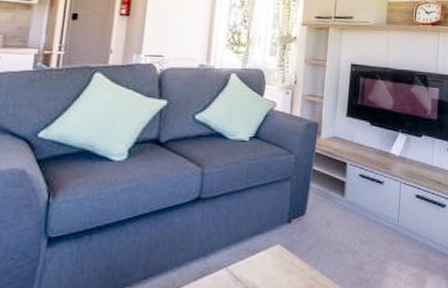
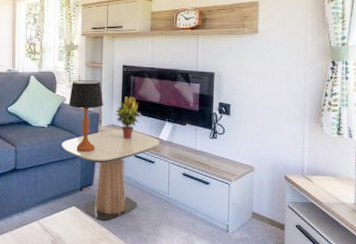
side table: none [267,142,390,261] -> present [62,129,159,221]
table lamp: none [279,80,325,172] -> present [68,80,104,152]
potted plant: none [339,102,370,154] -> present [116,96,141,139]

